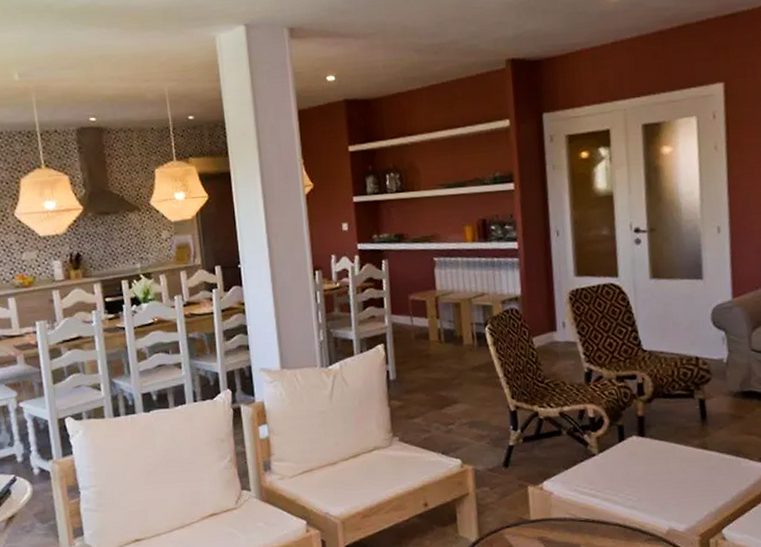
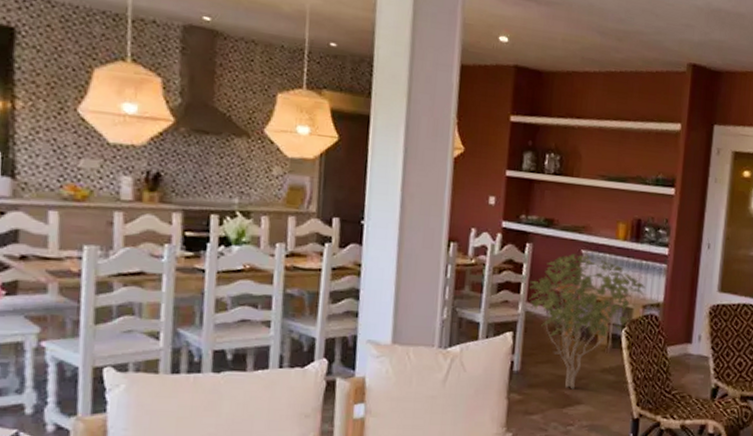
shrub: none [390,261,501,390] -> present [528,253,646,390]

